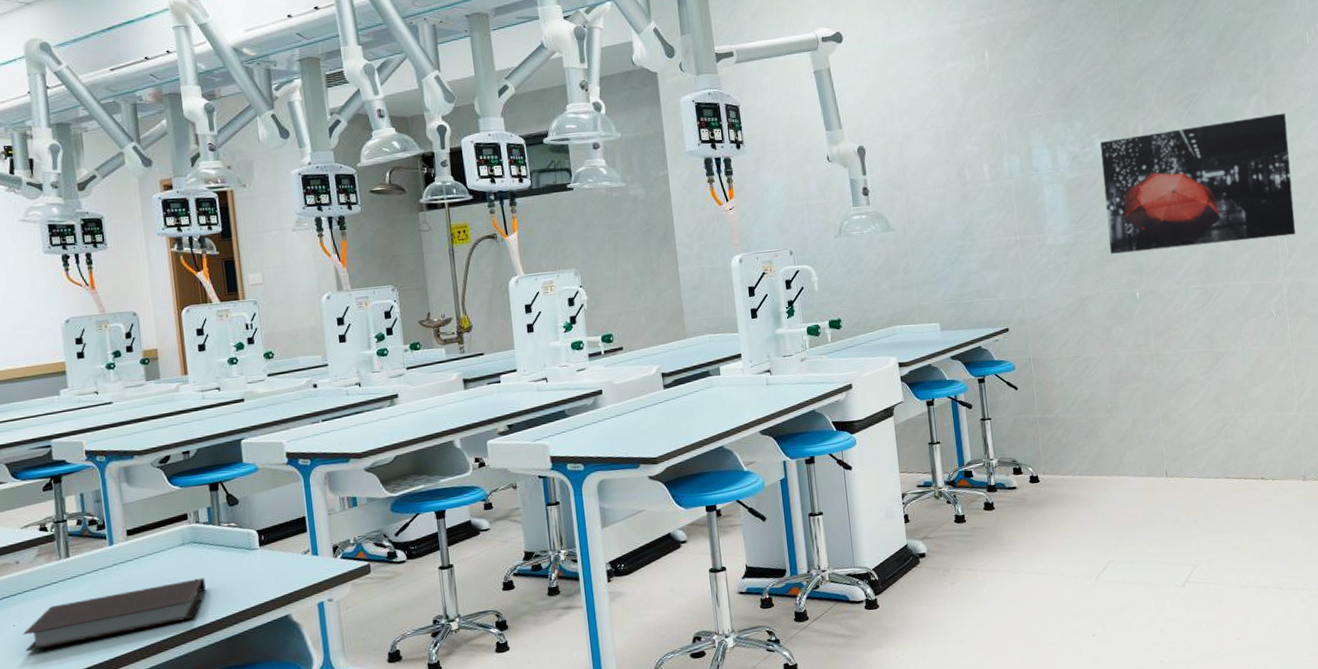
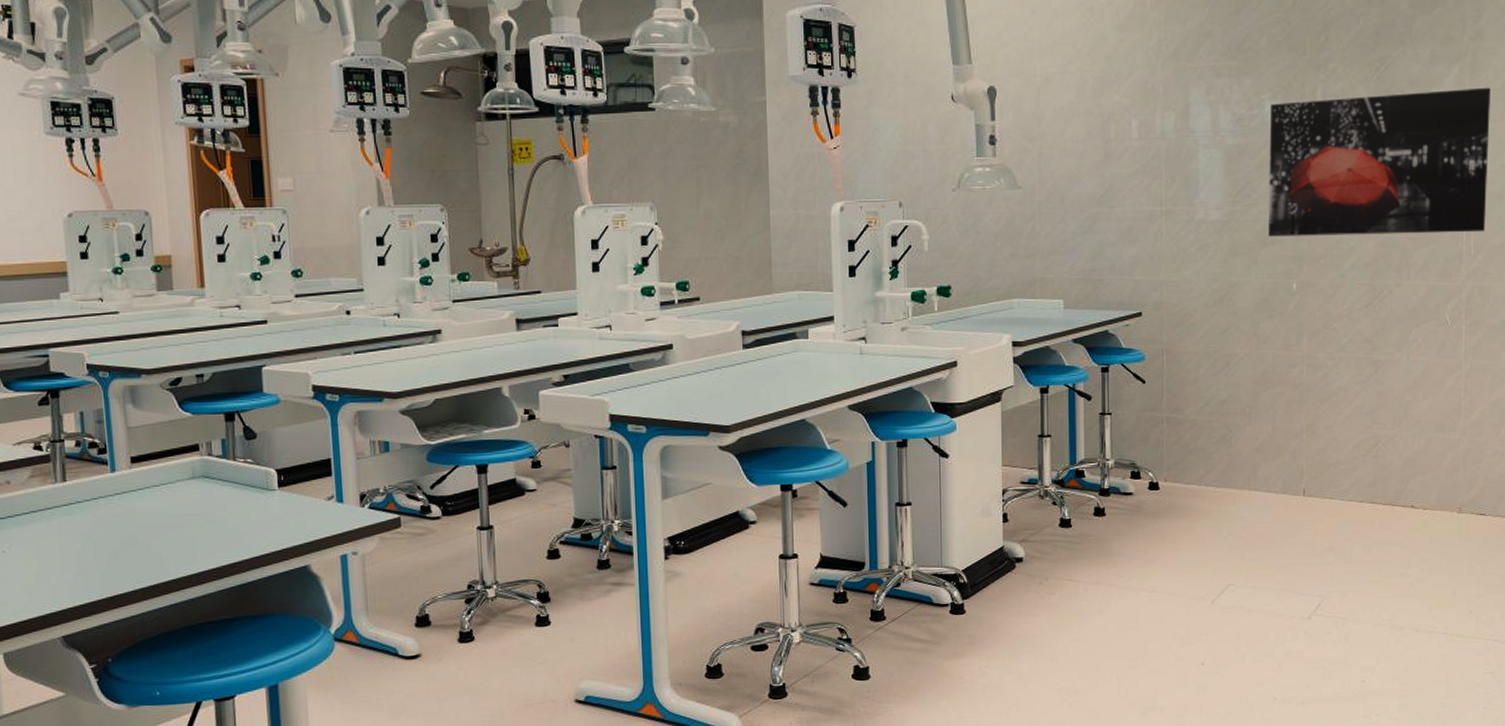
notebook: present [23,578,206,651] -> none [13,517,217,580]

